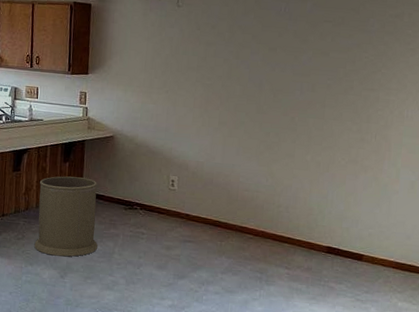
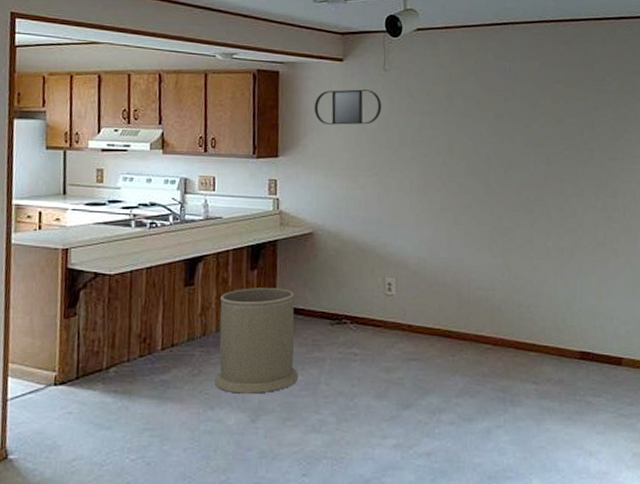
home mirror: none [118,21,174,51] -> present [314,89,382,125]

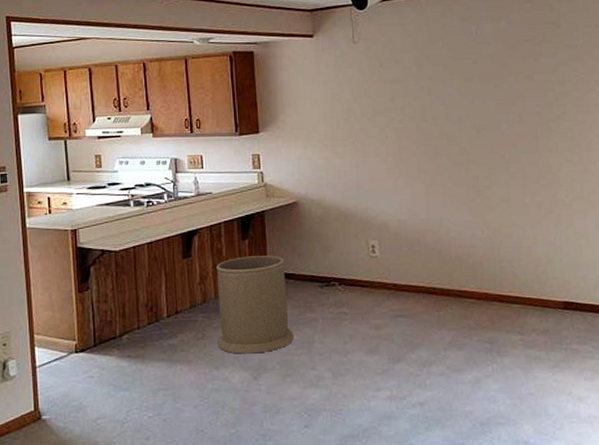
home mirror: present [314,89,382,125] -> none [289,63,354,99]

